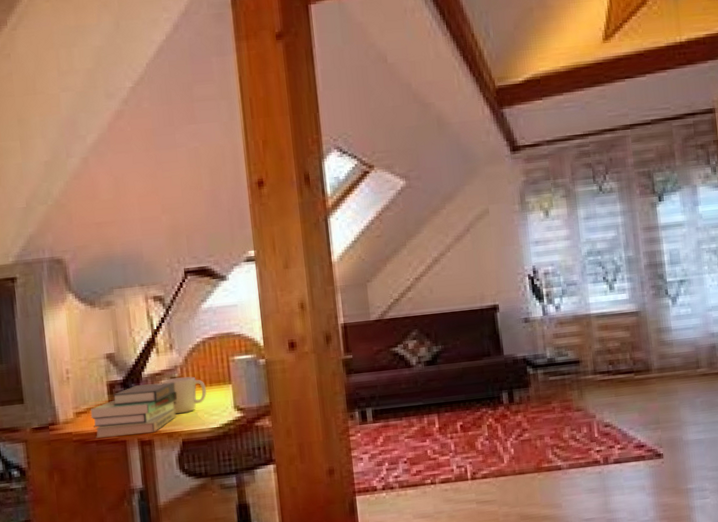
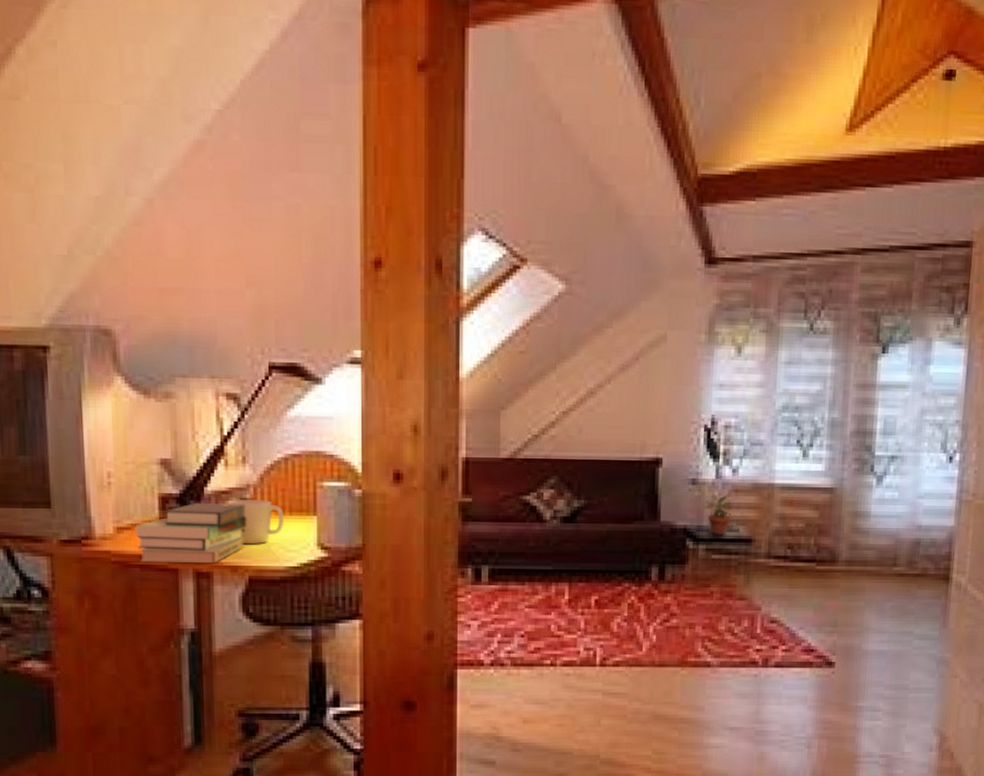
potted plant: none [536,326,560,360] -> present [703,493,733,535]

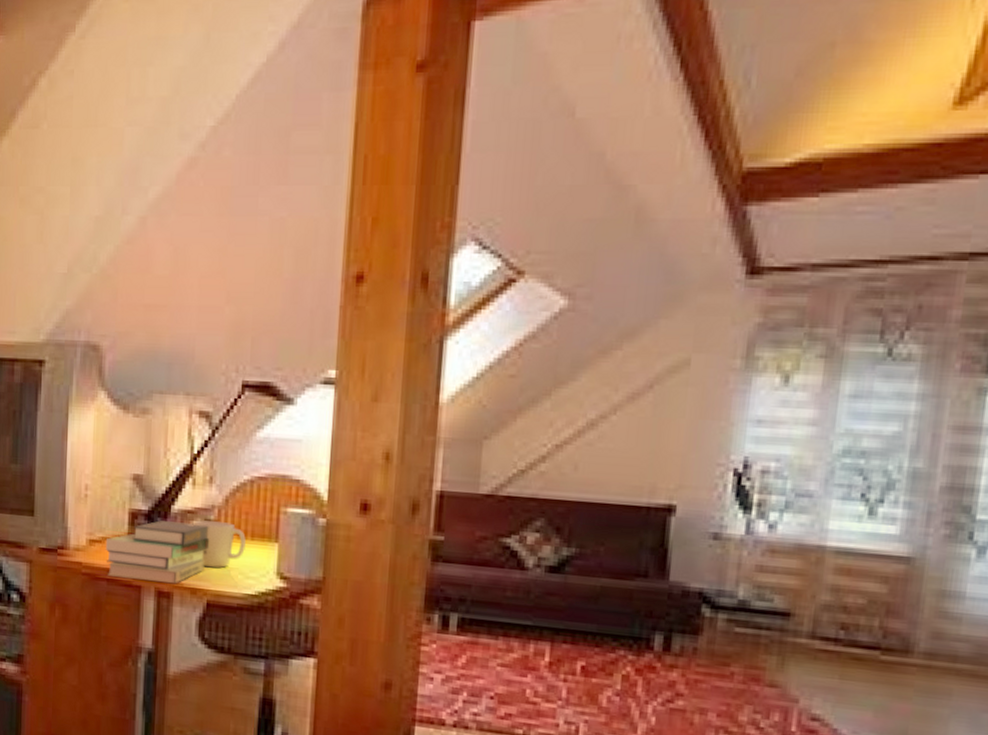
potted plant: present [703,493,733,535] -> none [727,553,768,604]

